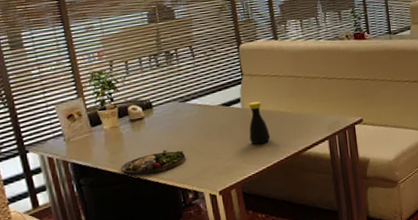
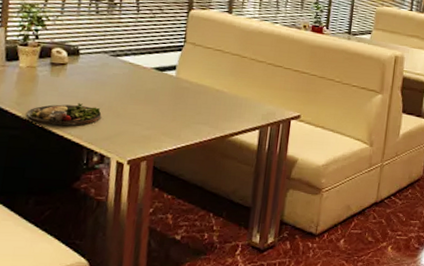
bottle: present [249,101,271,145] -> none [175,73,199,119]

